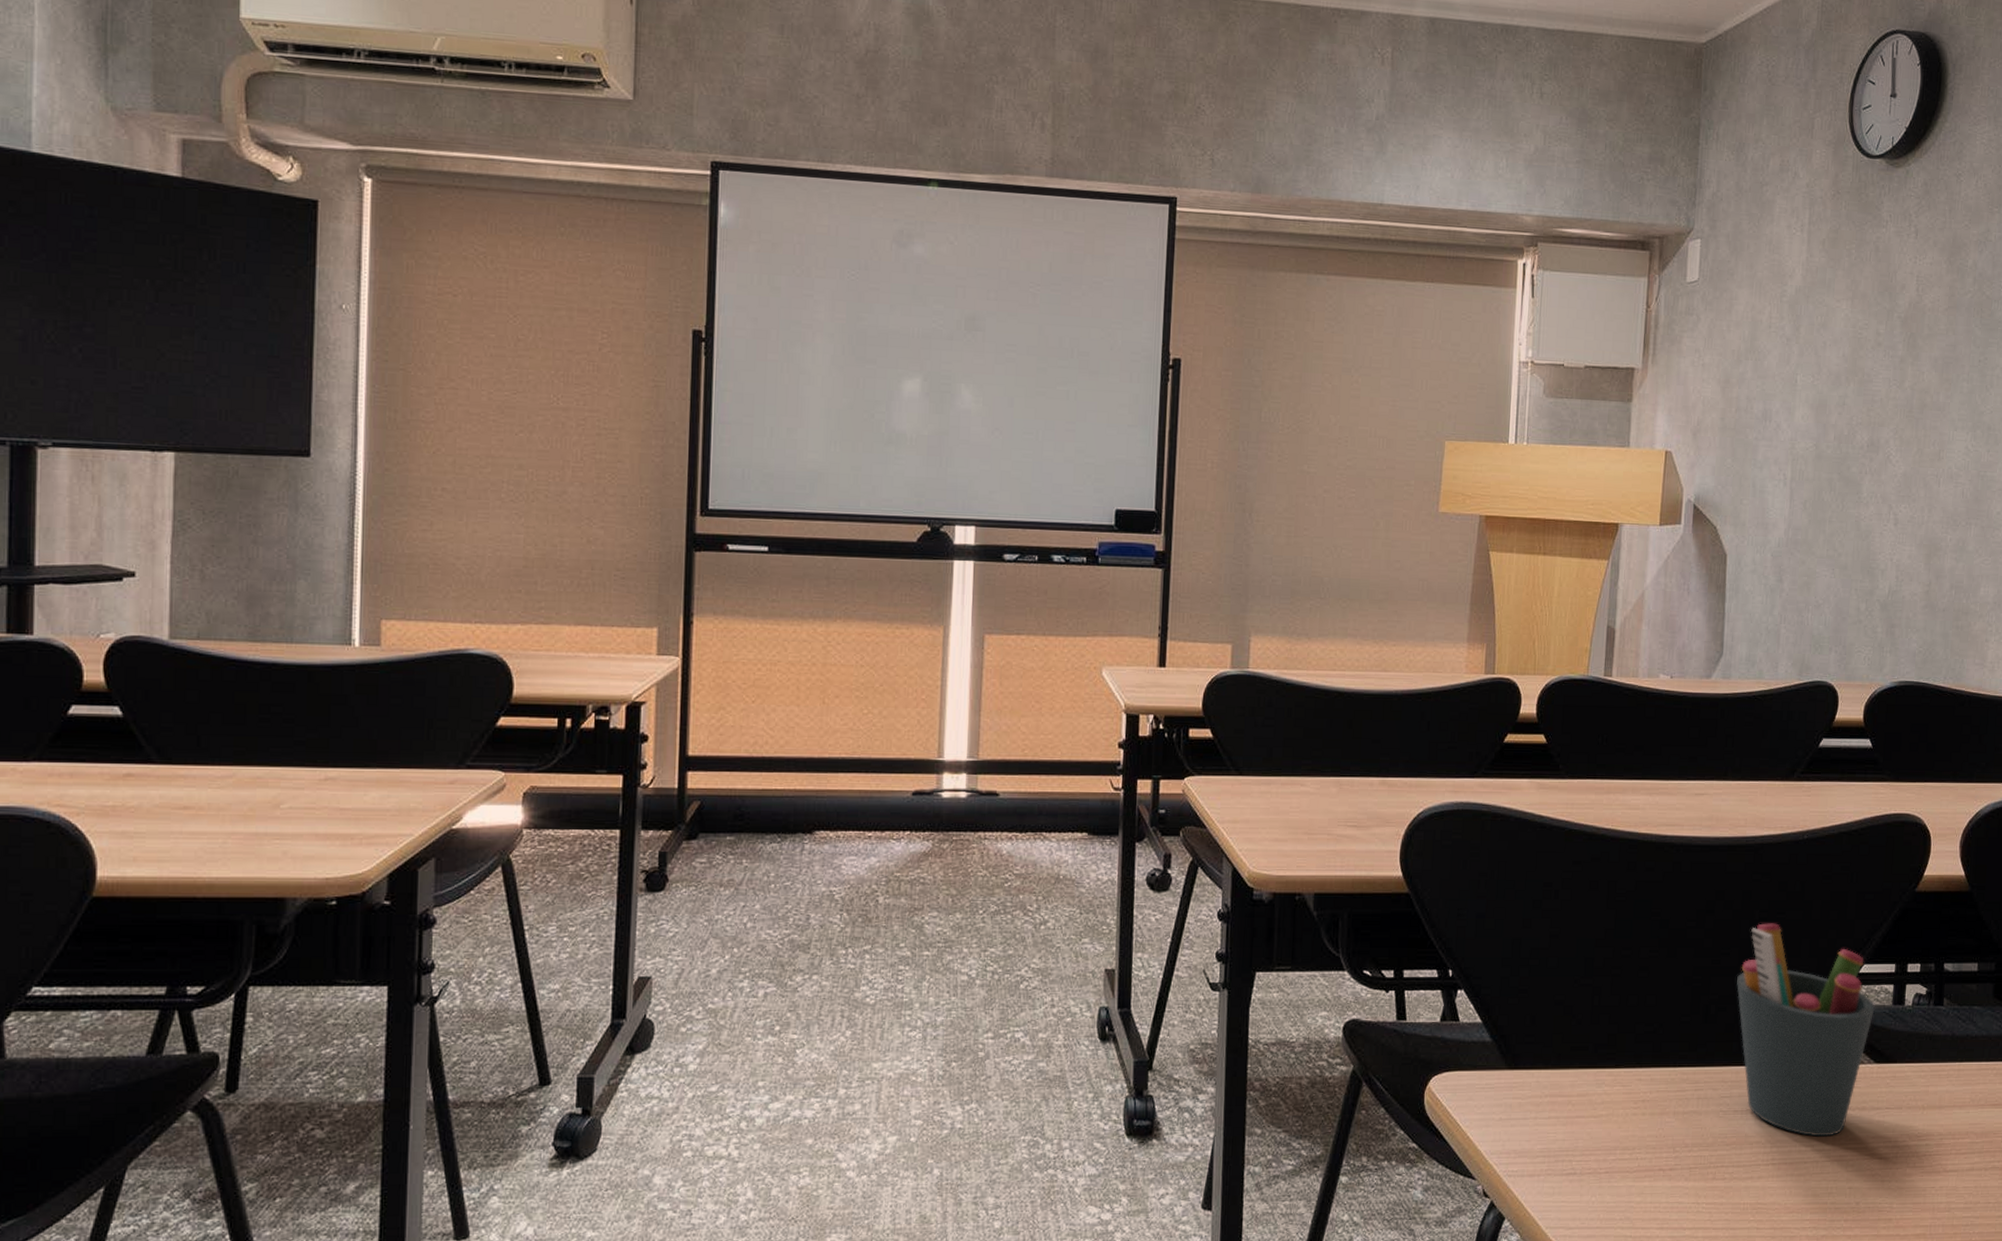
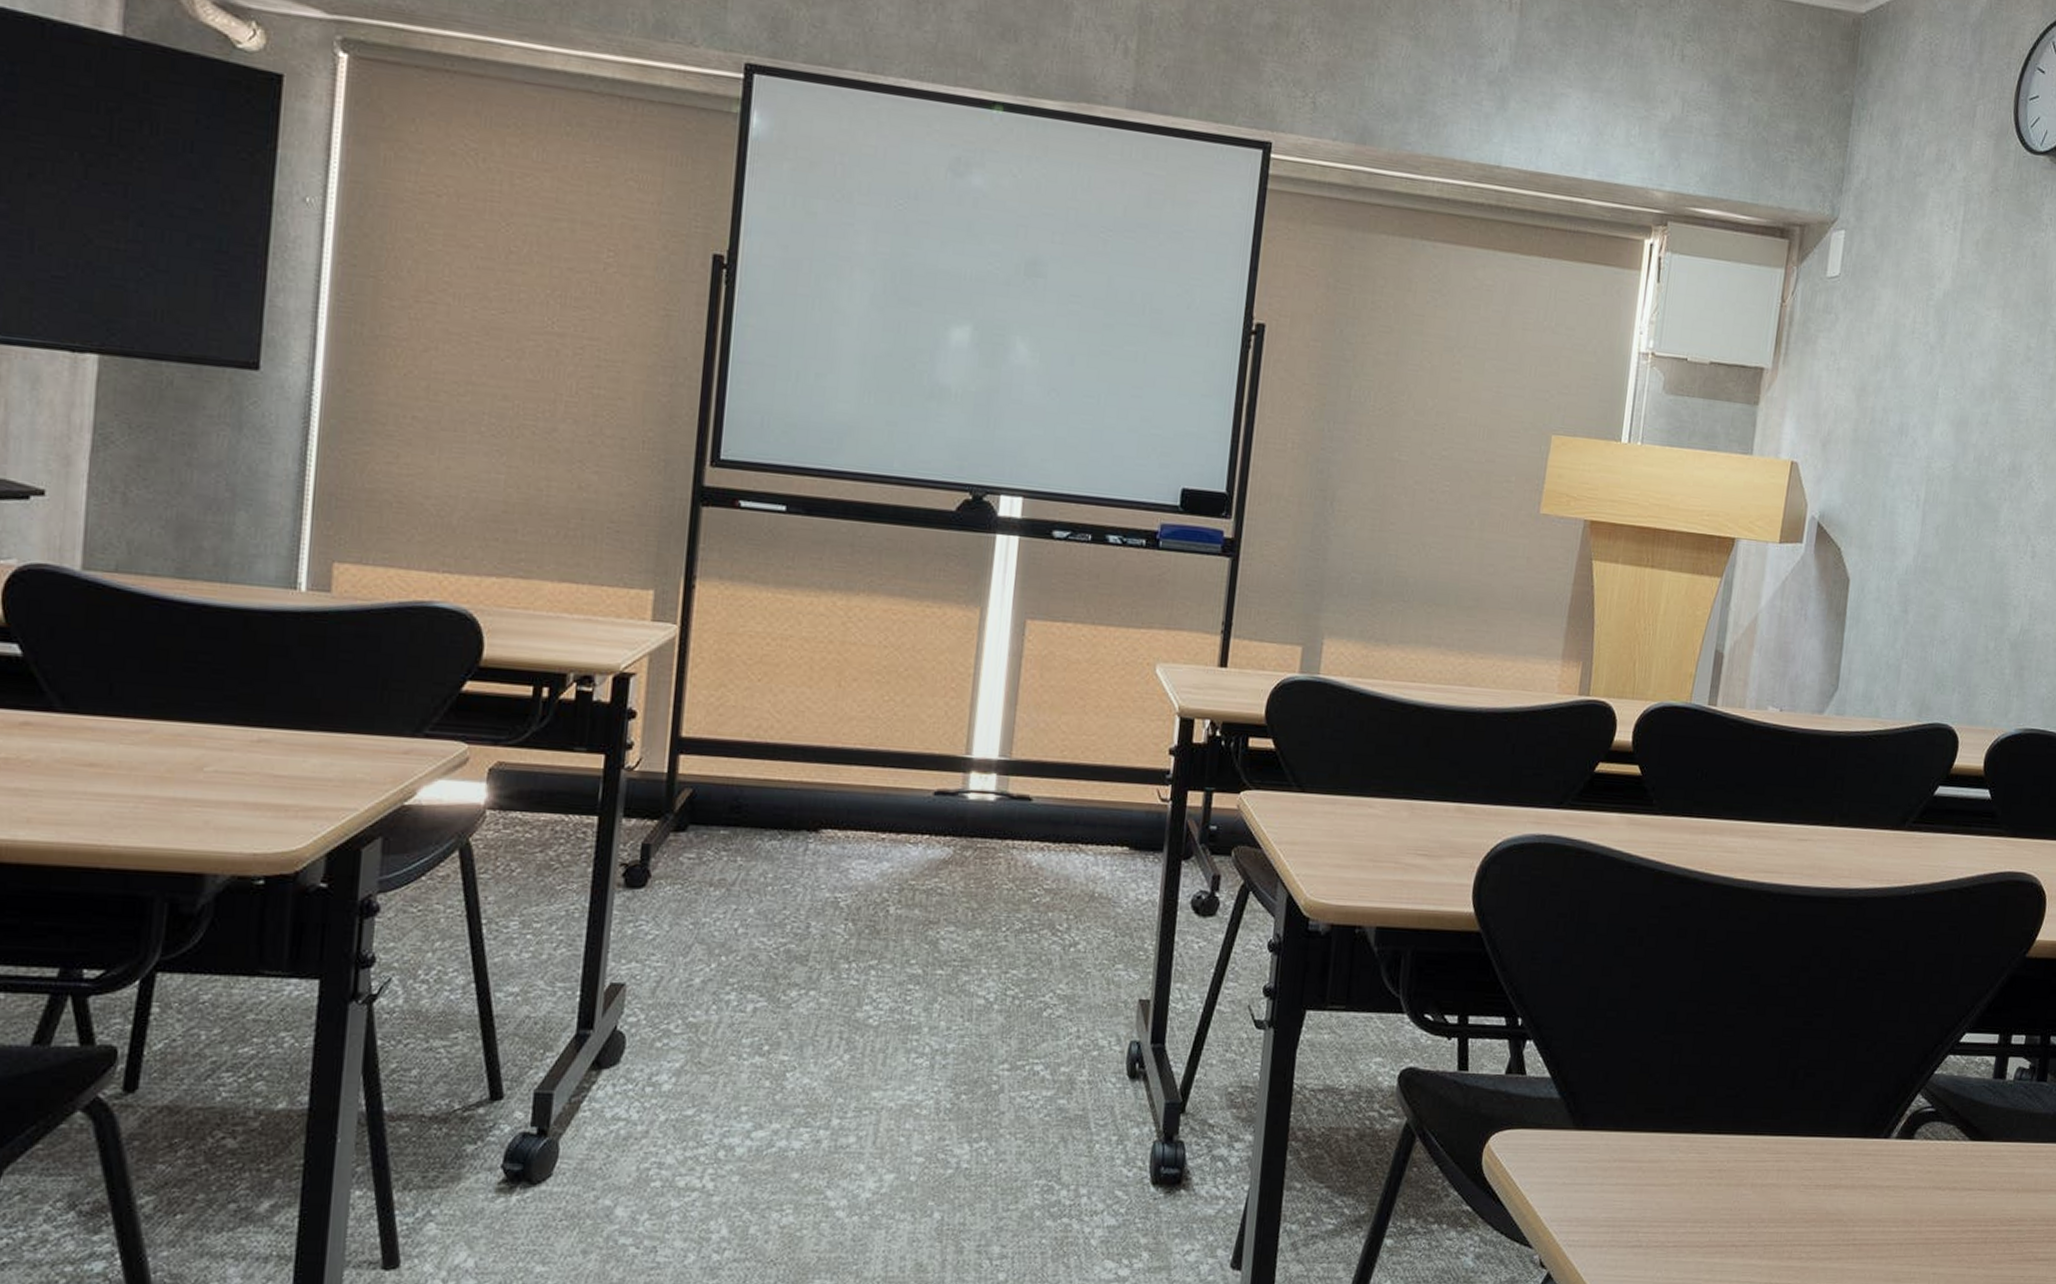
pen holder: present [1737,923,1875,1137] -> none [1828,983,1974,1217]

